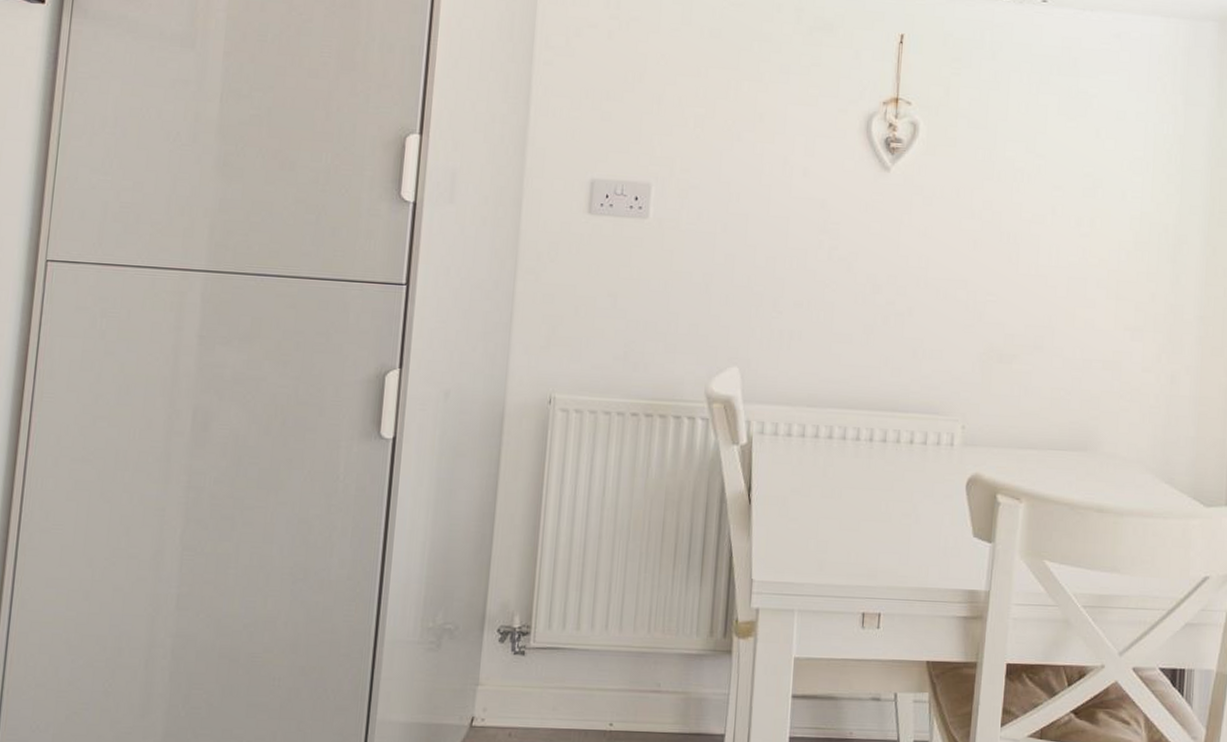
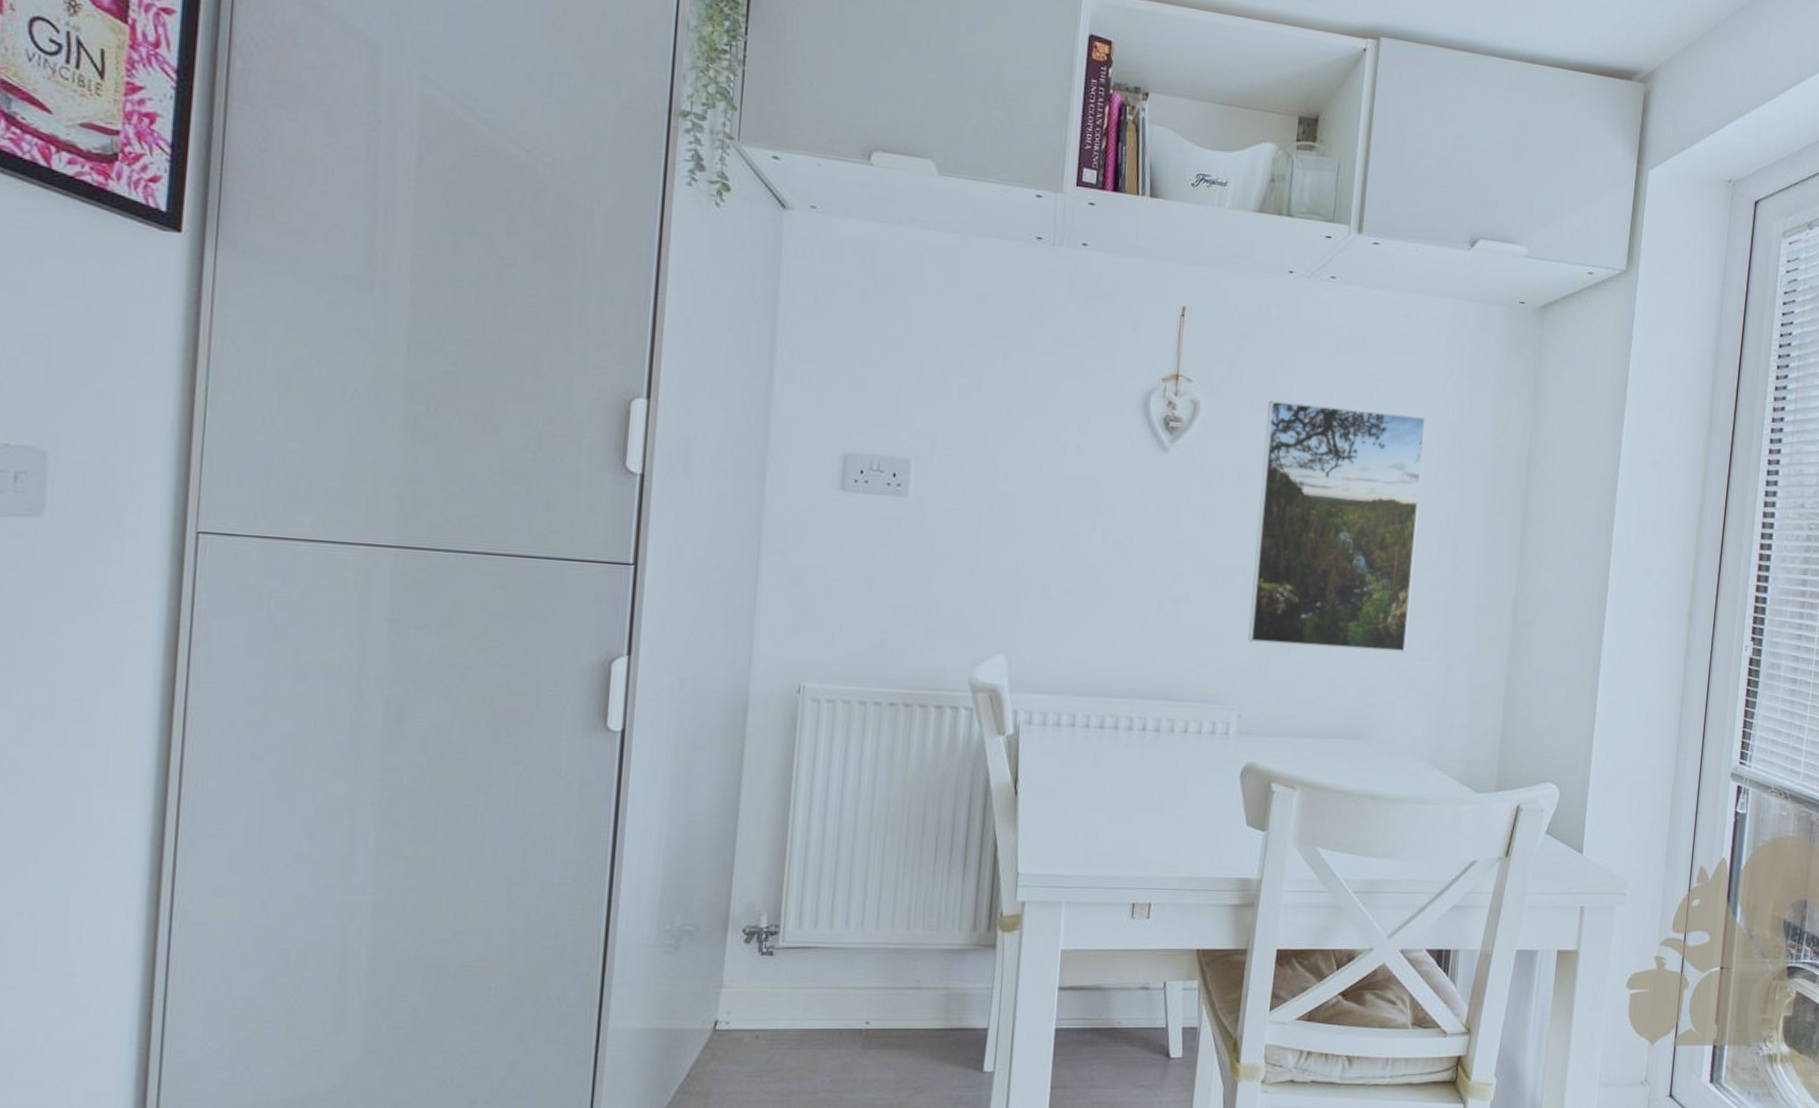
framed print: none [970,120,1141,364] -> present [1248,400,1427,652]

